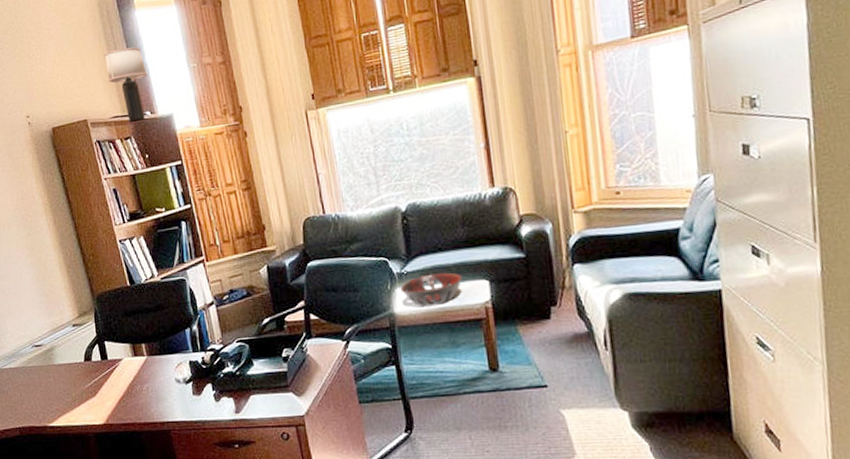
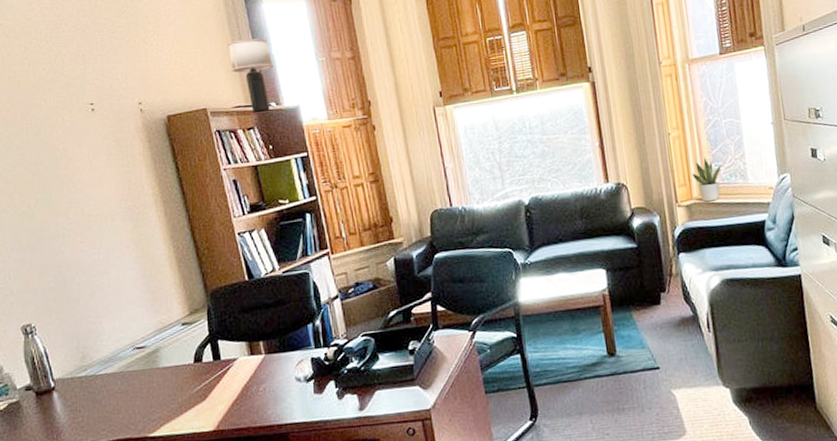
decorative bowl: present [400,272,463,307] -> none [524,262,582,296]
potted plant: none [592,157,629,208] -> present [692,157,722,202]

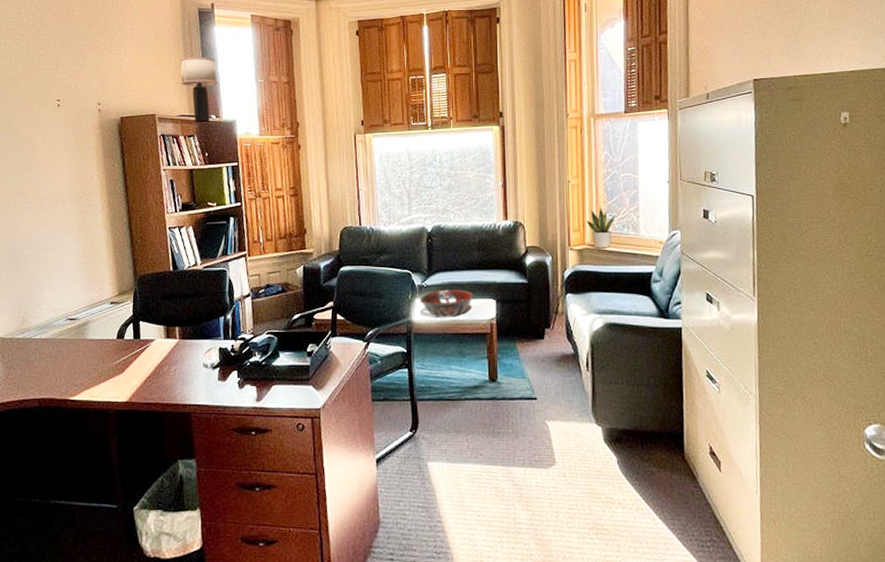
decorative bowl: none [524,262,582,296] -> present [419,289,474,318]

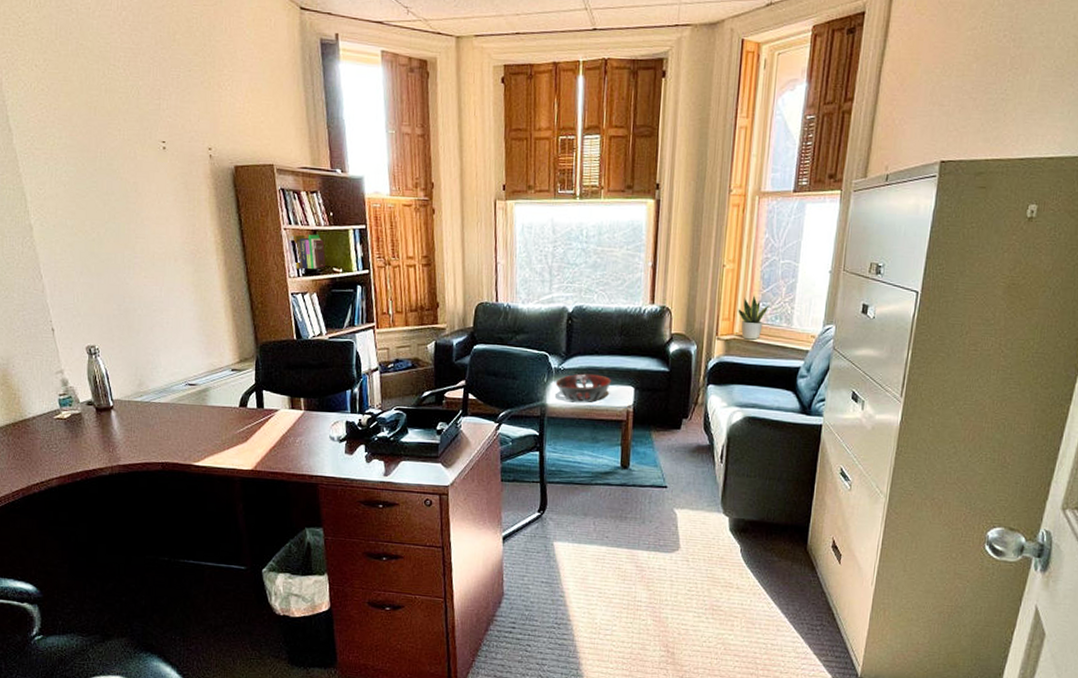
books: none [168,173,201,205] -> present [290,234,326,270]
table lamp: present [180,57,218,123] -> none [300,99,343,178]

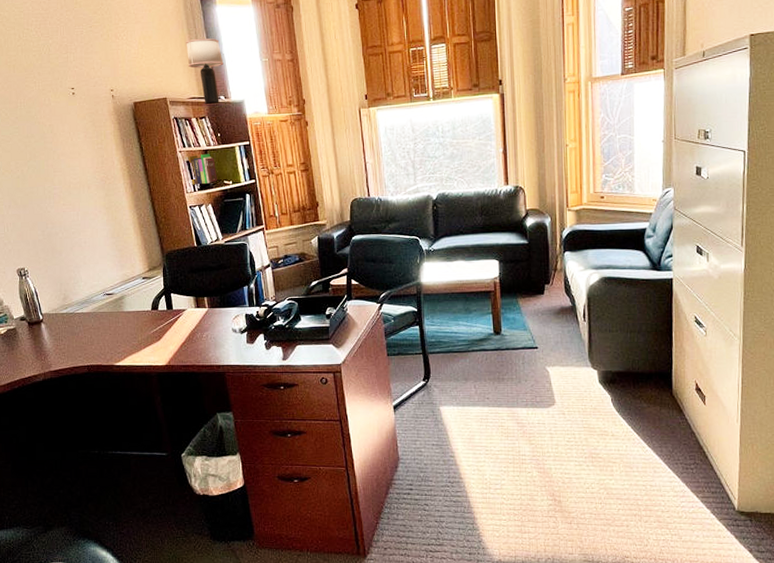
table lamp: none [300,99,343,178] -> present [186,38,224,105]
decorative bowl: present [555,373,612,403] -> none [427,252,478,279]
potted plant: present [738,295,770,340] -> none [584,168,612,208]

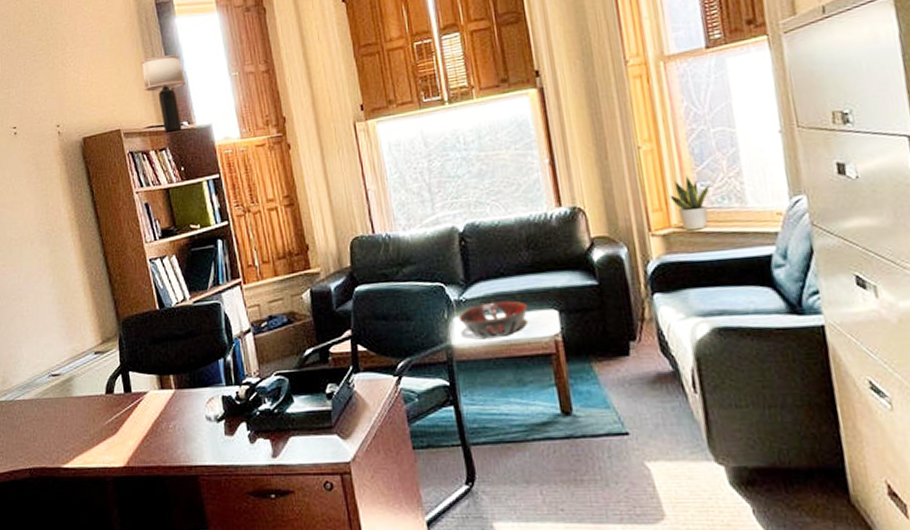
books: present [186,153,217,185] -> none [144,192,182,233]
decorative bowl: none [427,252,478,279] -> present [458,300,529,339]
potted plant: none [584,168,612,208] -> present [669,176,711,231]

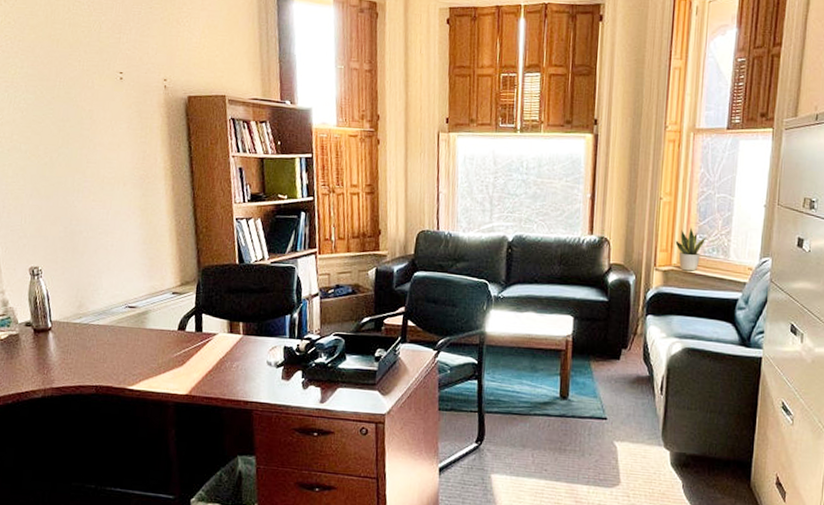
table lamp: present [141,54,186,134] -> none [254,35,294,109]
decorative bowl: present [458,300,529,339] -> none [494,302,551,332]

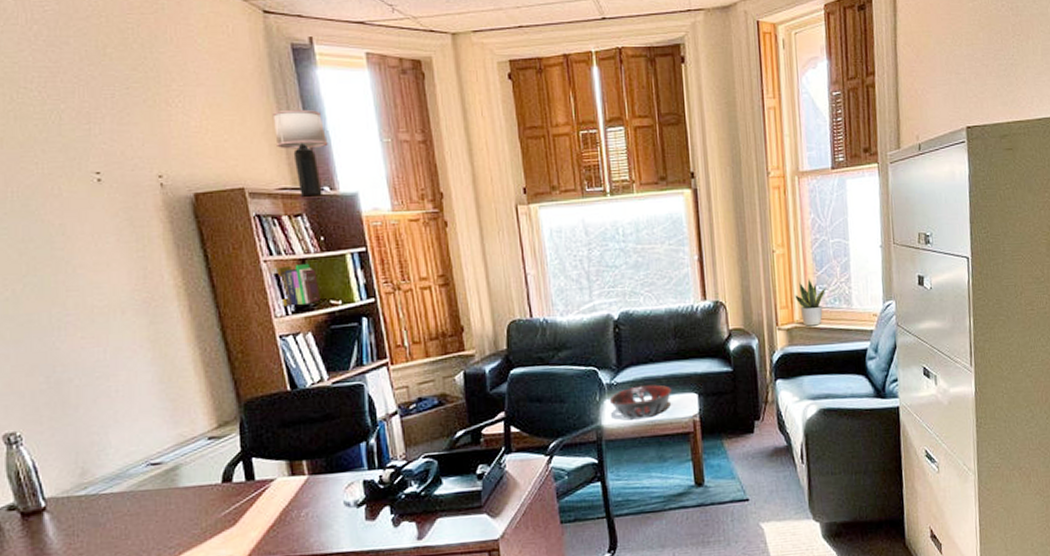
books: none [236,161,272,196] -> present [273,263,320,307]
table lamp: none [254,35,294,109] -> present [272,110,328,198]
decorative bowl: none [494,302,551,332] -> present [609,384,673,420]

